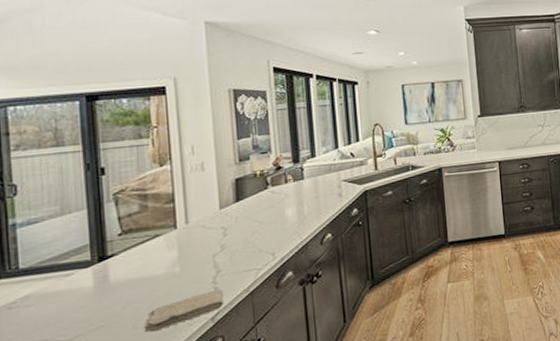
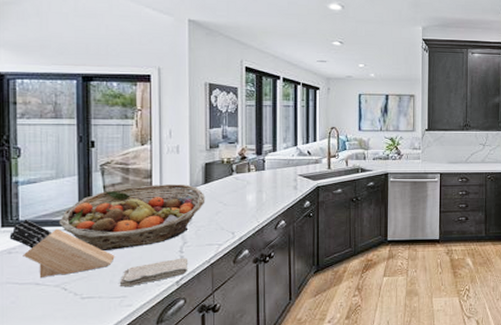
knife block: none [8,266,137,334] -> present [9,219,115,279]
fruit basket: none [67,205,239,292] -> present [58,183,206,250]

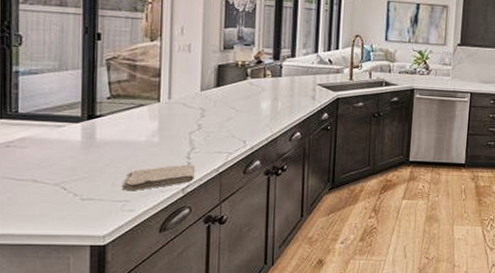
knife block: present [9,219,115,279] -> none [7,111,118,176]
fruit basket: present [58,183,206,250] -> none [60,84,217,151]

